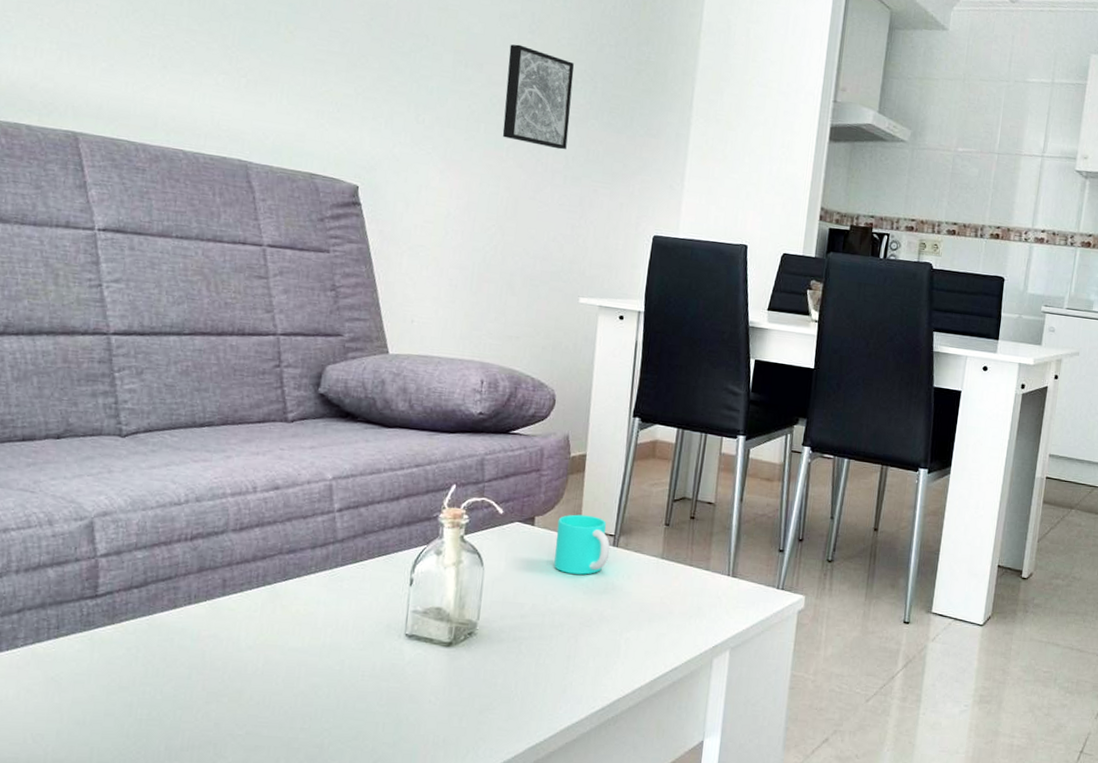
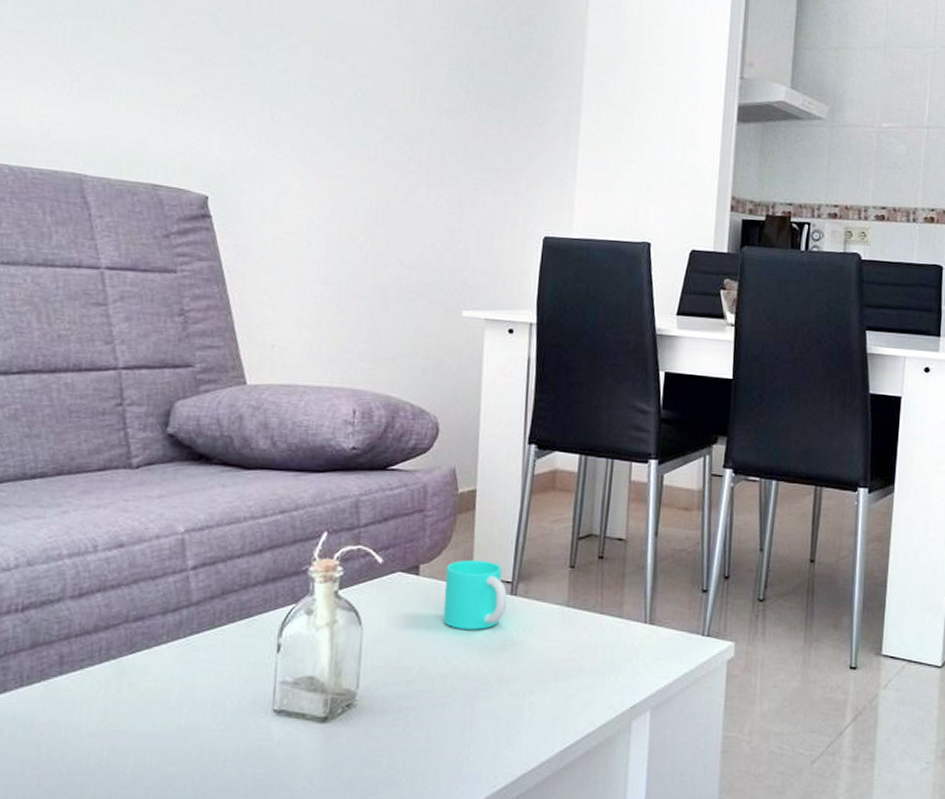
wall art: present [502,44,574,150] -> none [369,30,448,145]

